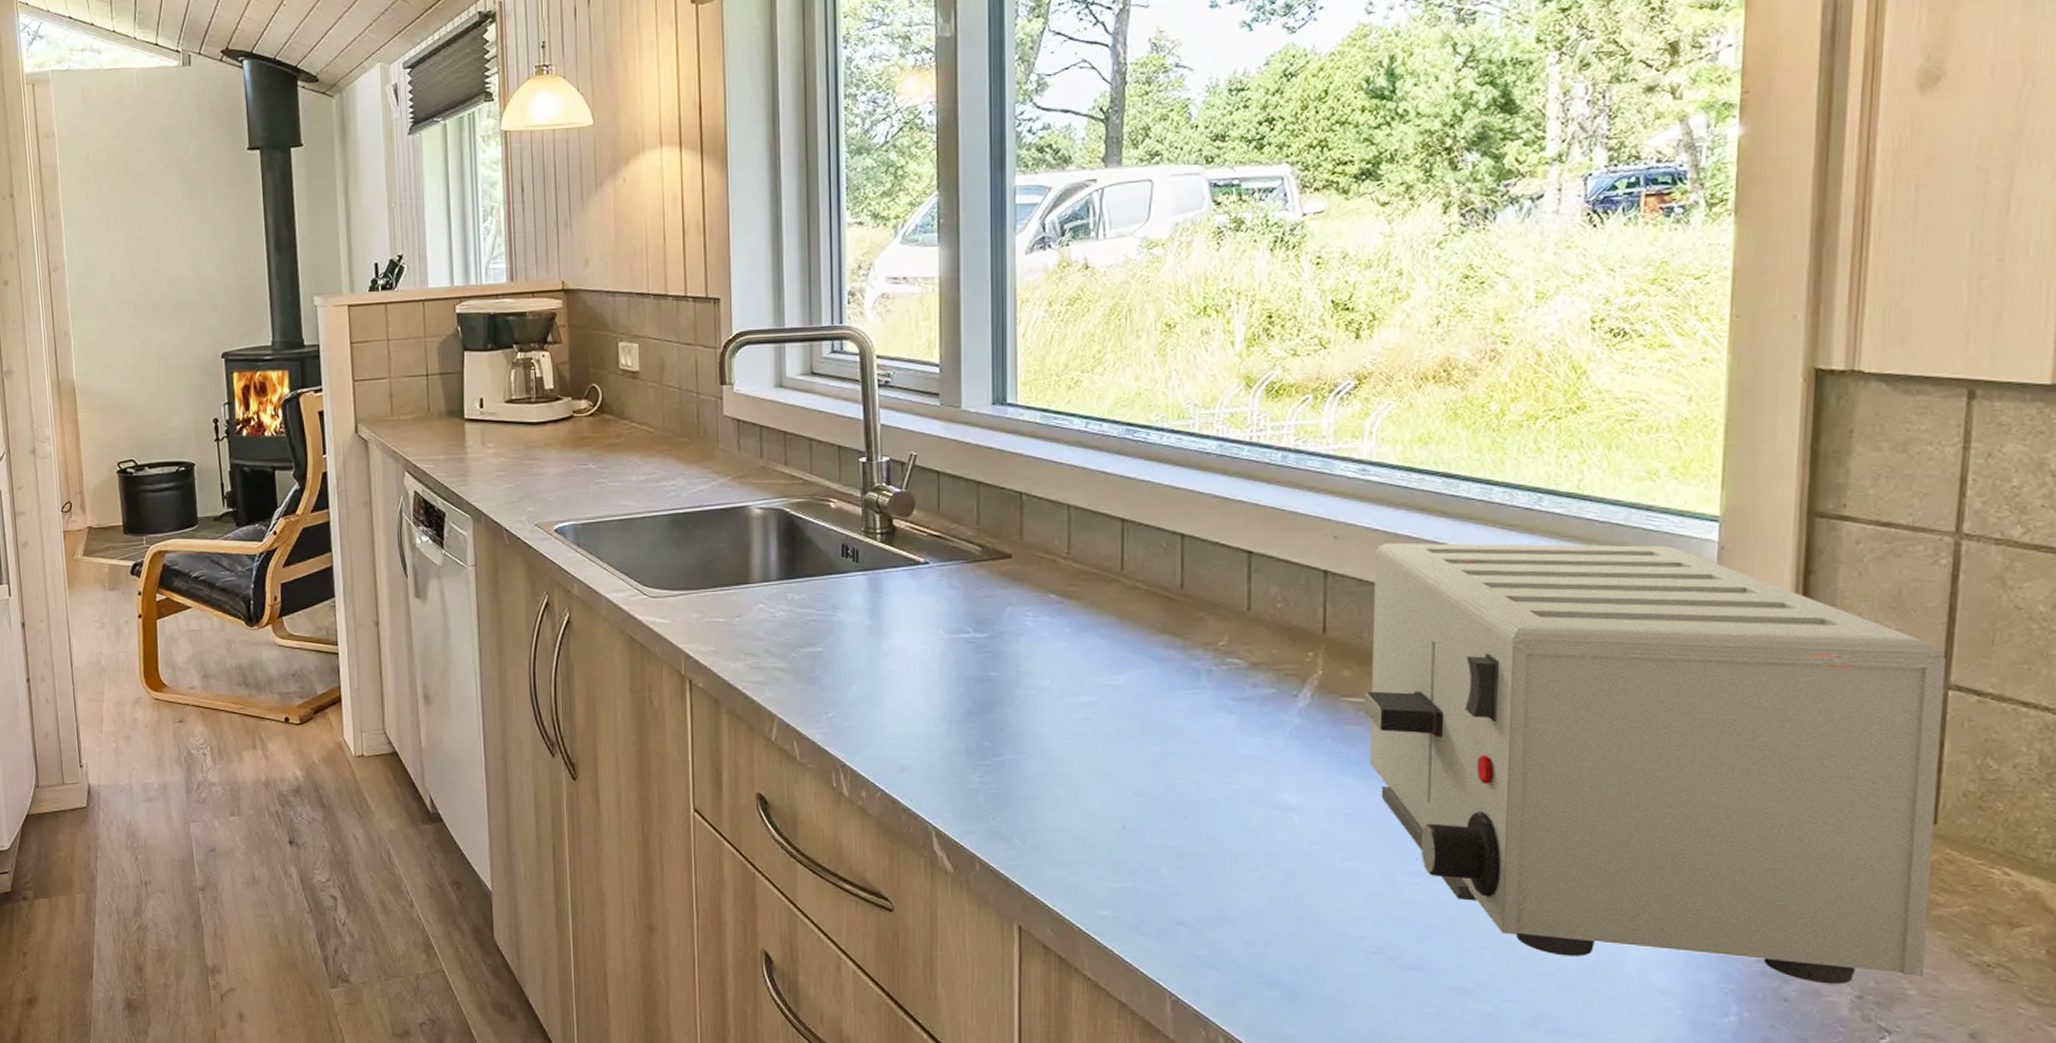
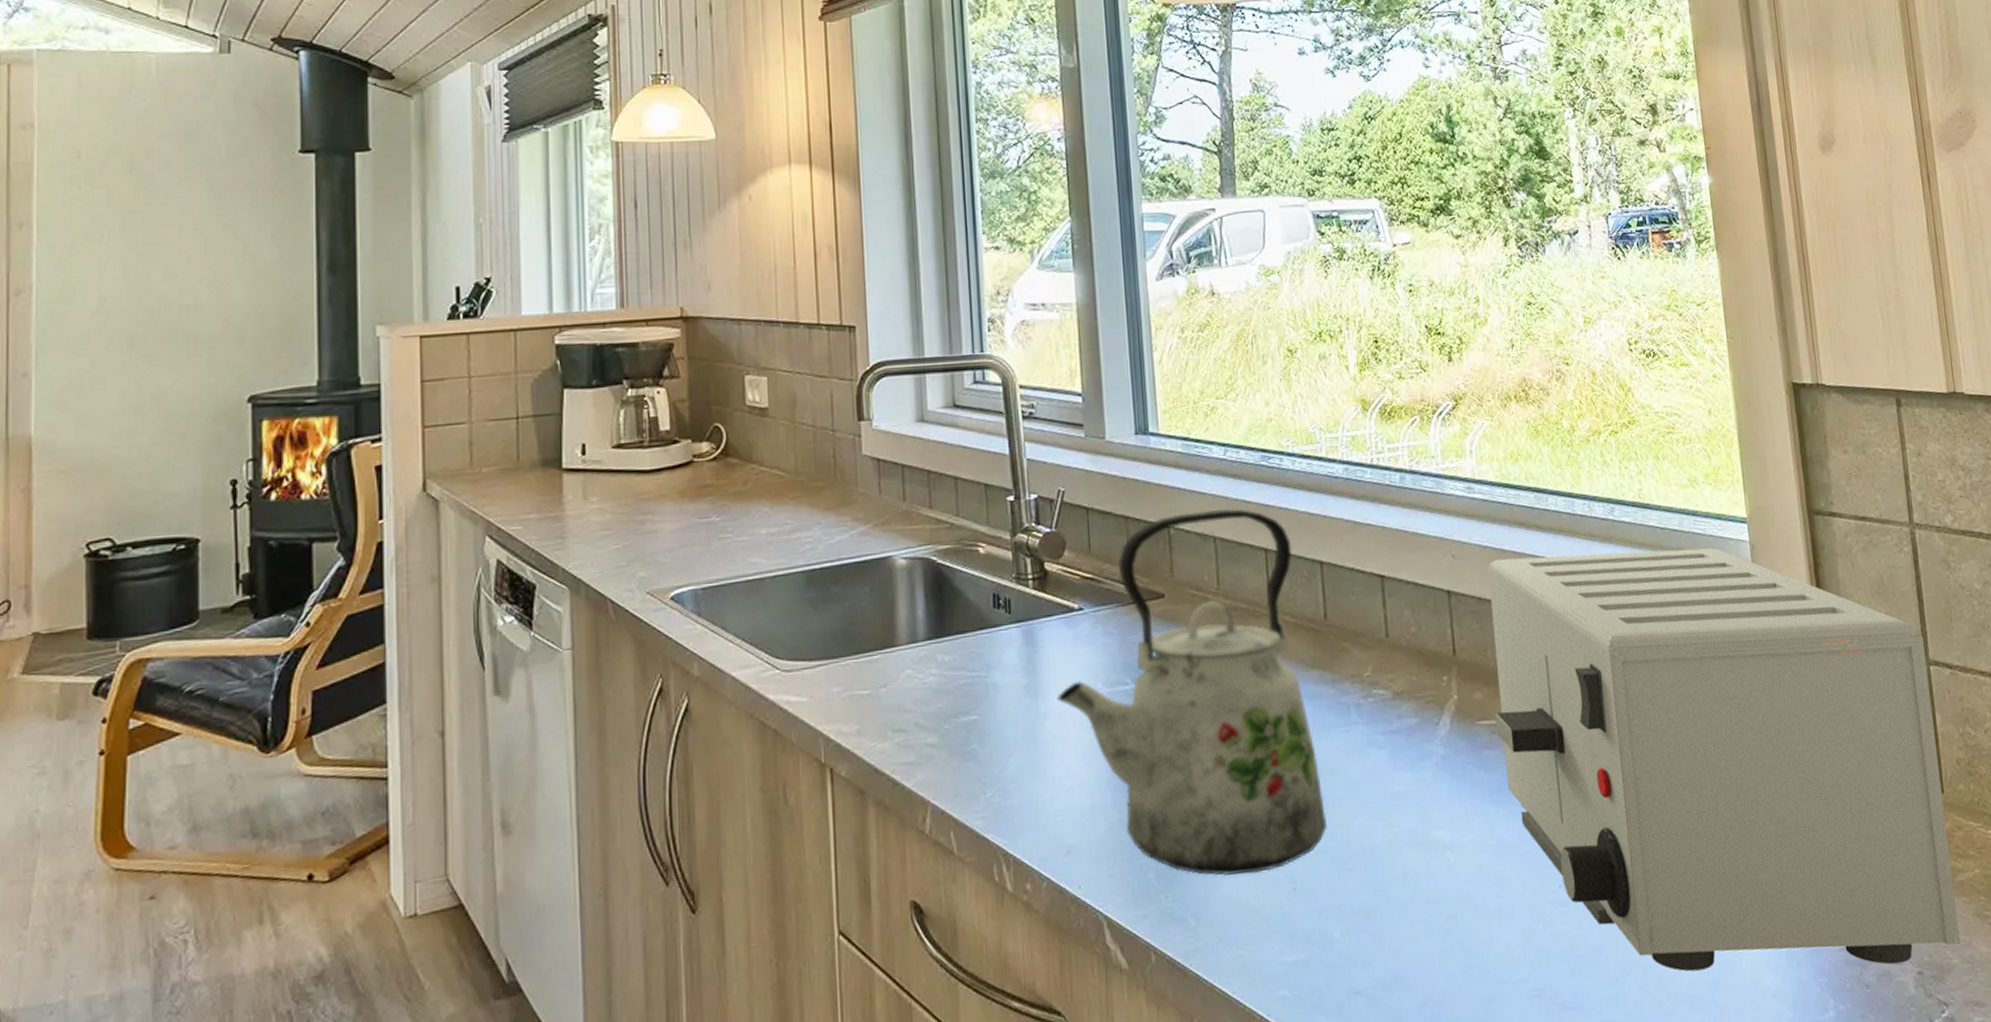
kettle: none [899,478,1163,809] -> present [1057,508,1327,876]

